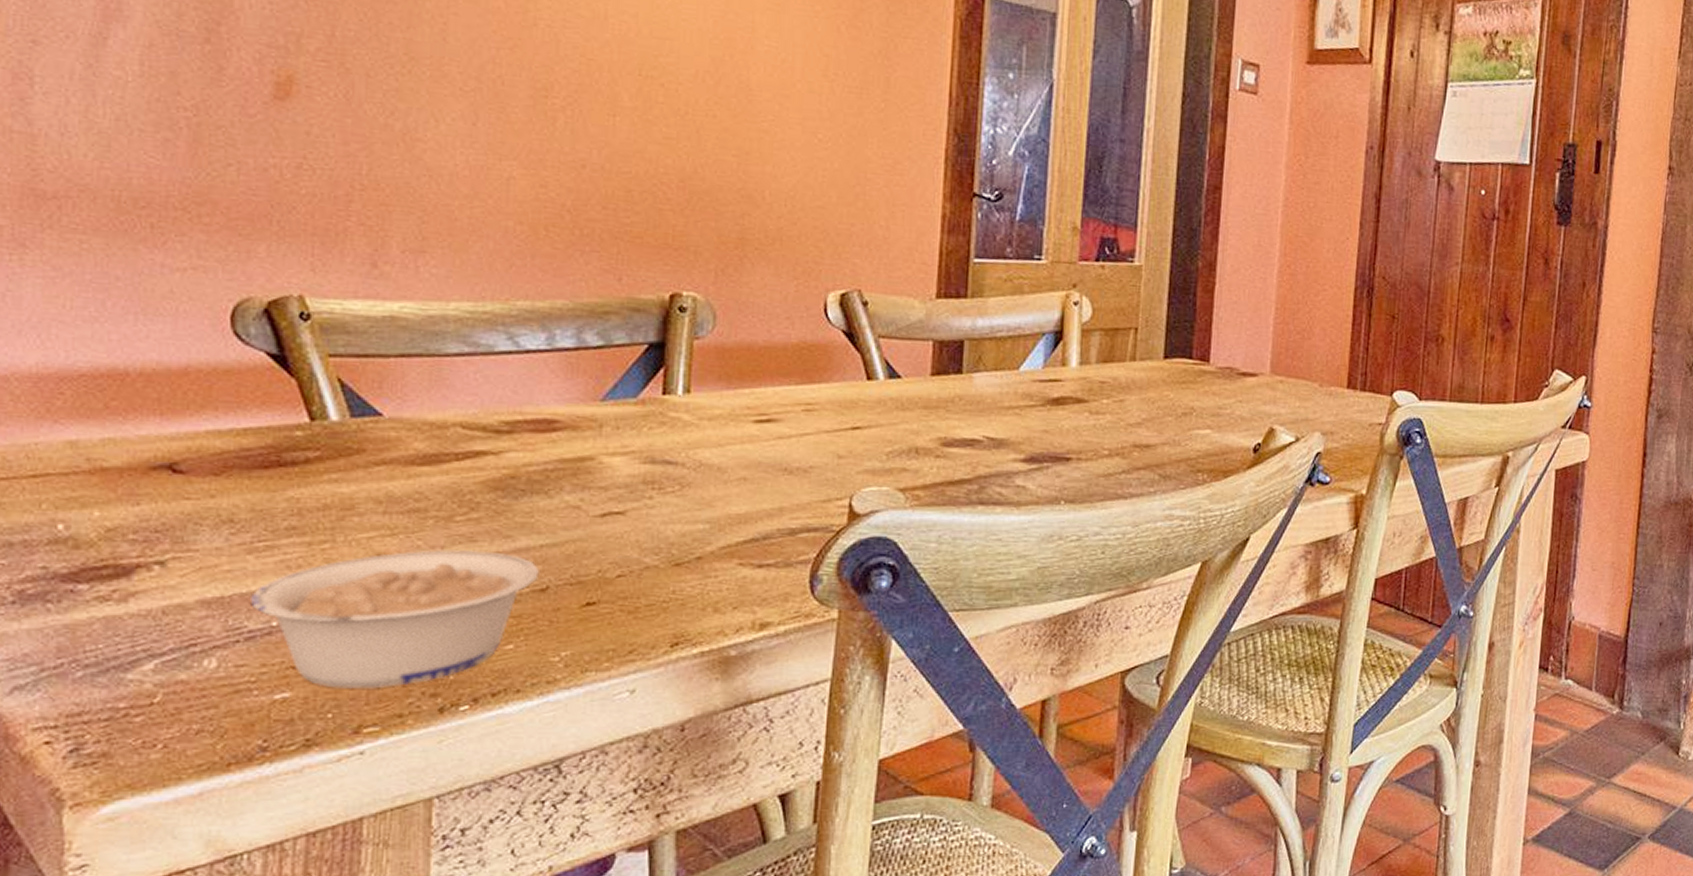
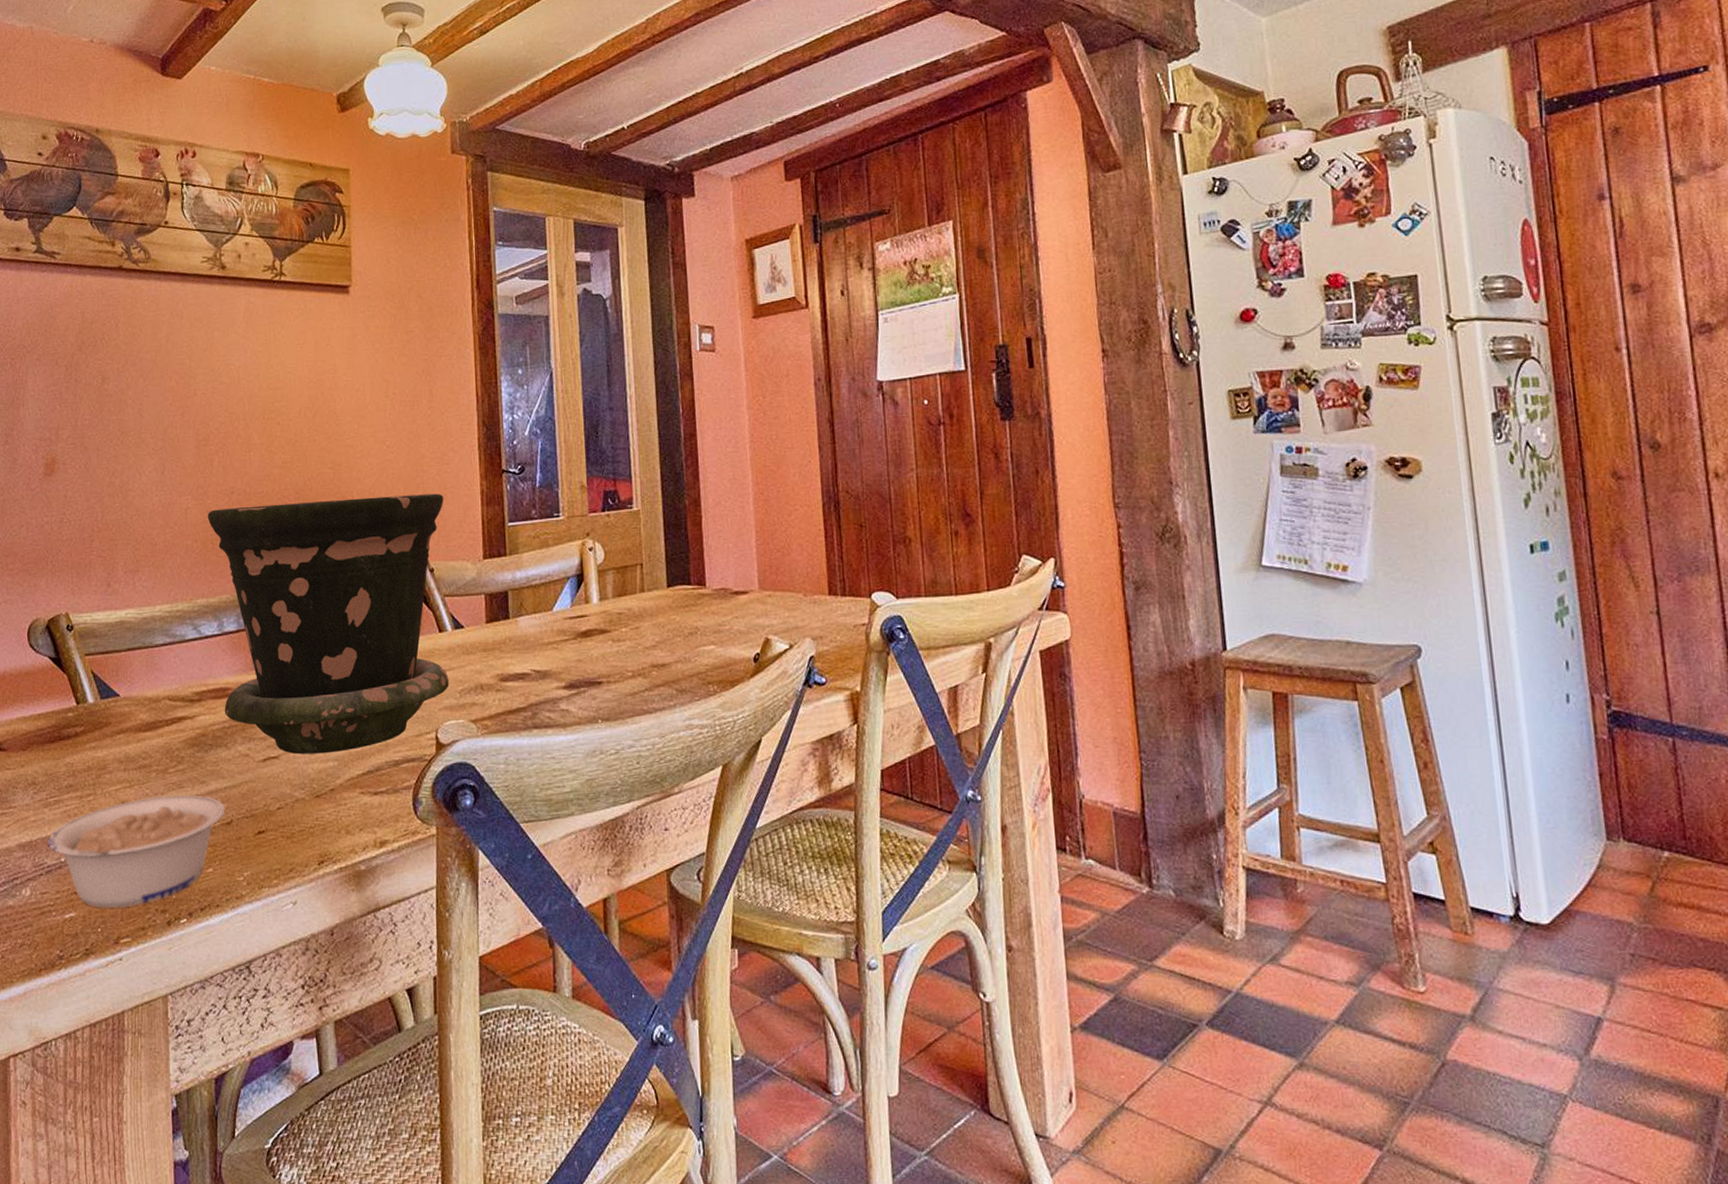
flower pot: none [541,185,892,513] -> present [207,493,449,755]

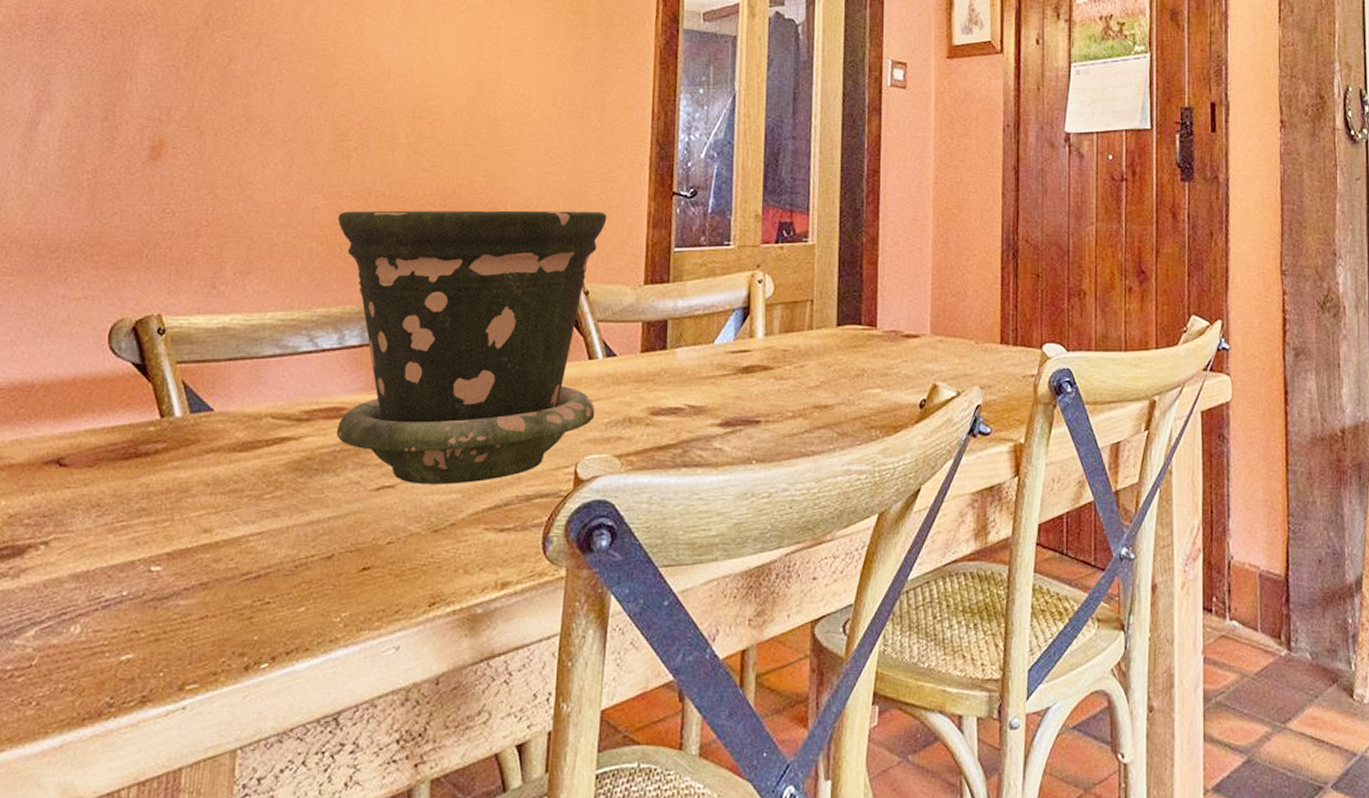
legume: present [48,794,225,908] -> none [108,523,327,650]

